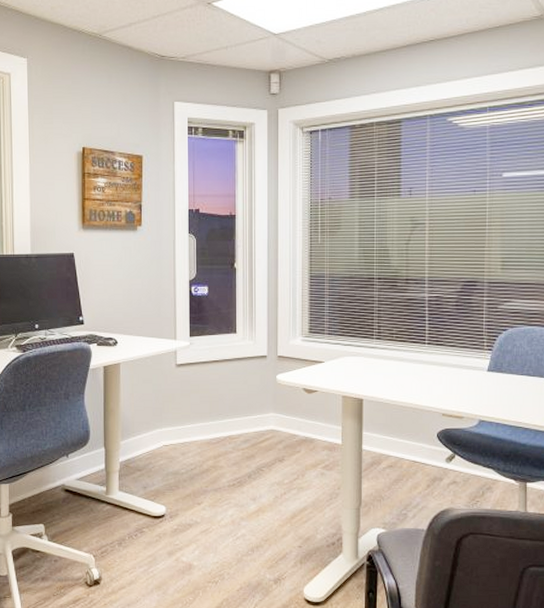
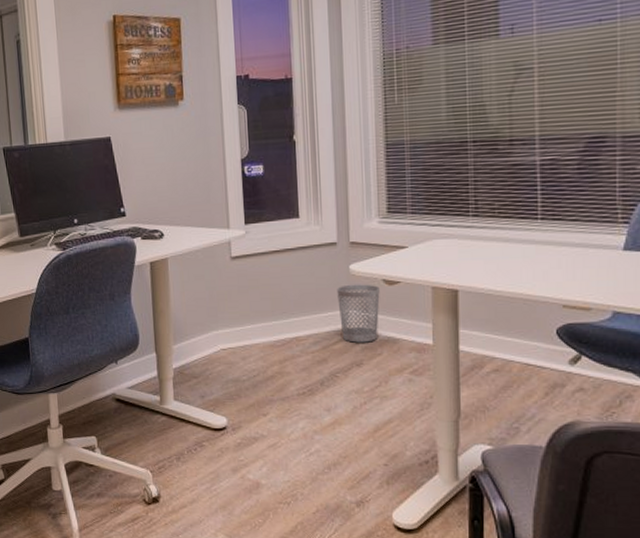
wastebasket: none [265,391,300,442] -> present [337,284,380,343]

